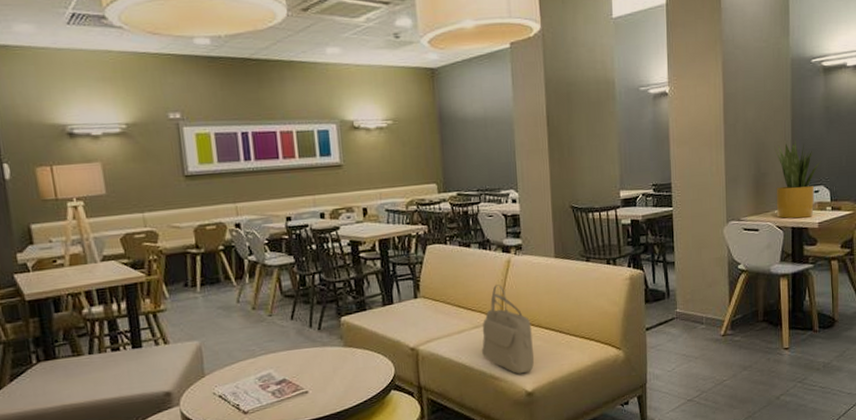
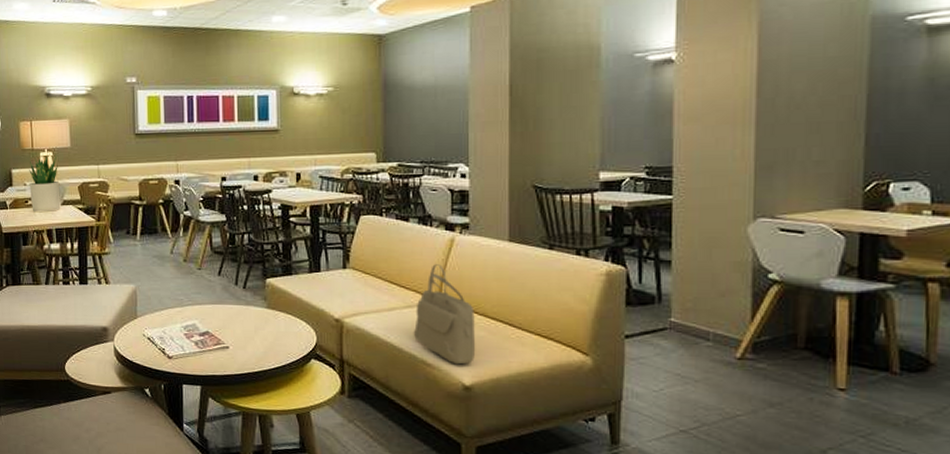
planter: none [54,203,100,273] -> present [29,154,61,213]
planter: present [774,139,821,219] -> none [835,120,917,222]

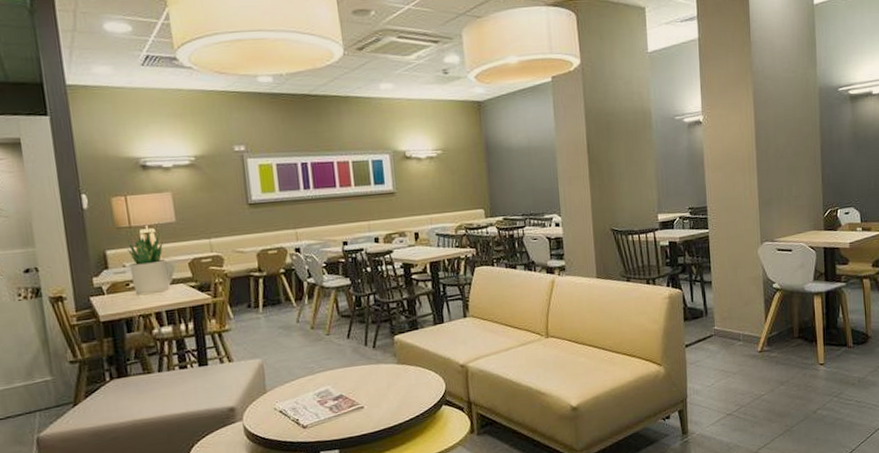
handbag: present [413,264,476,365] -> none [527,304,579,390]

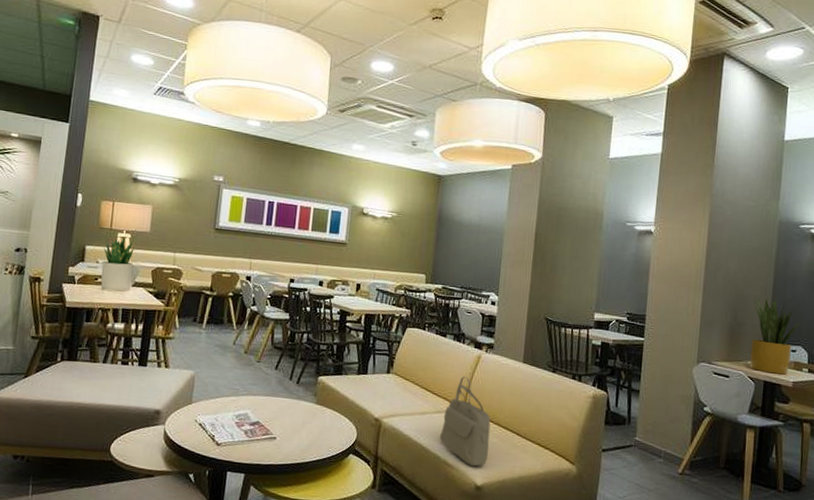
handbag: none [527,304,579,390] -> present [439,376,491,467]
planter: none [805,164,851,240] -> present [750,297,802,375]

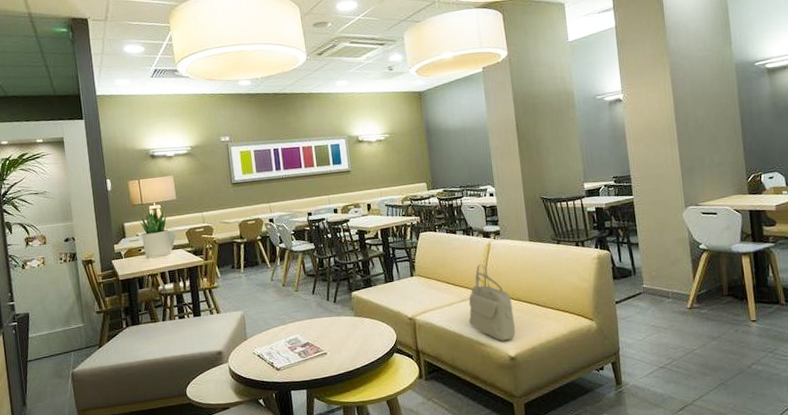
planter: present [750,297,802,375] -> none [725,133,773,203]

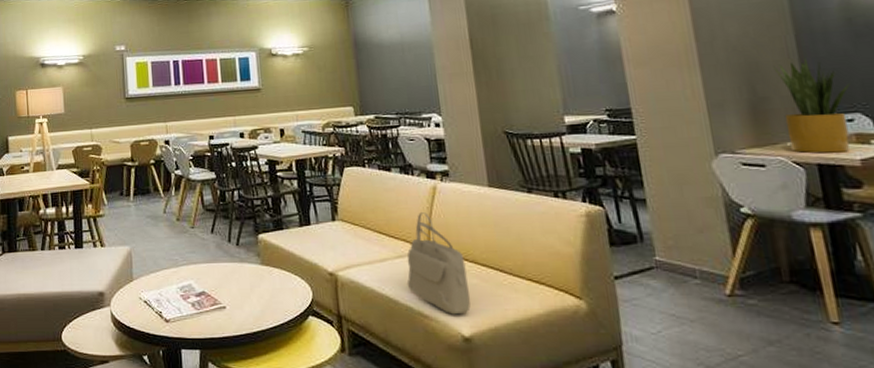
planter: present [140,206,171,259] -> none [25,120,56,178]
planter: none [725,133,773,203] -> present [773,58,852,154]

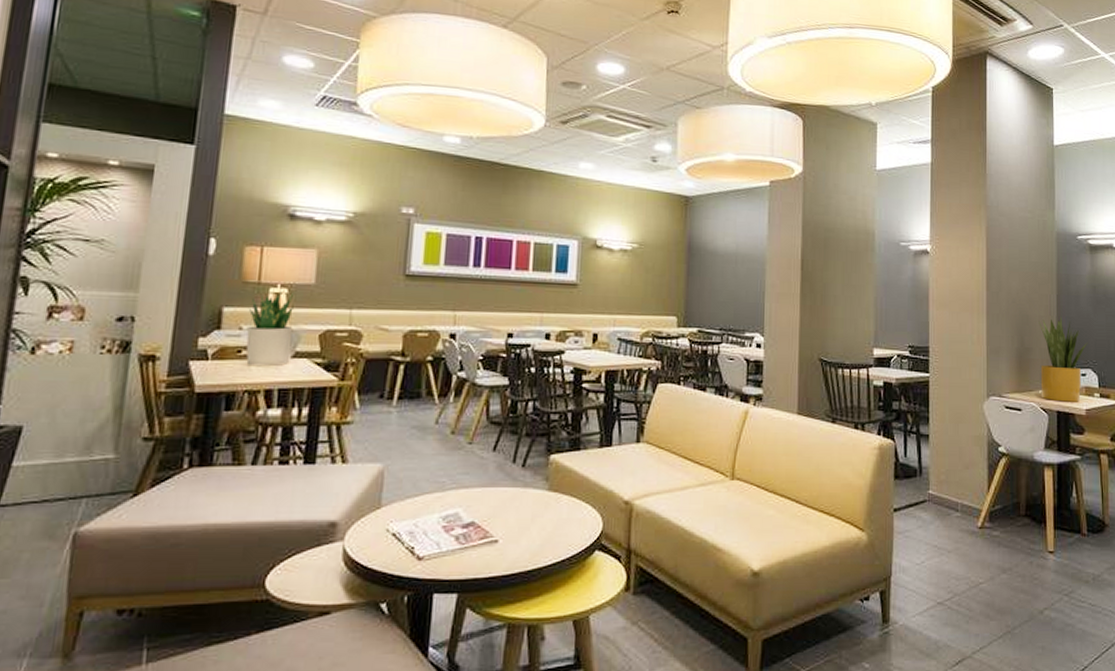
planter: none [25,120,56,178] -> present [245,291,295,367]
handbag: present [406,212,471,315] -> none [704,438,765,548]

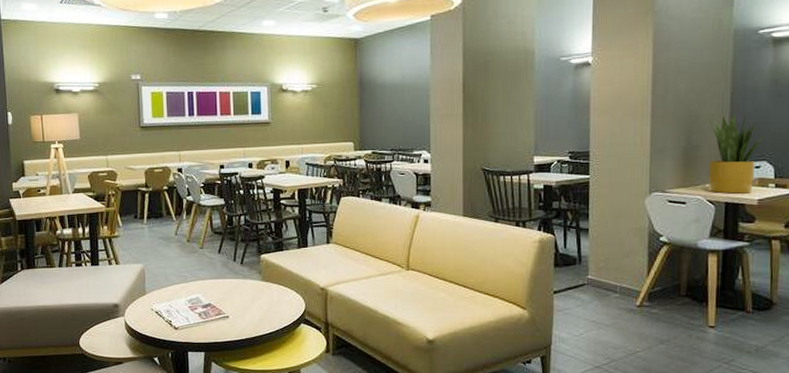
planter: present [245,291,295,367] -> none [41,146,72,201]

